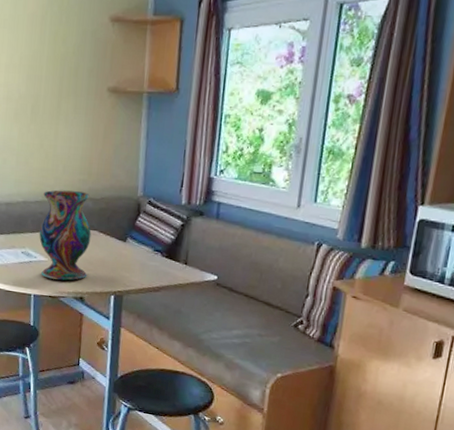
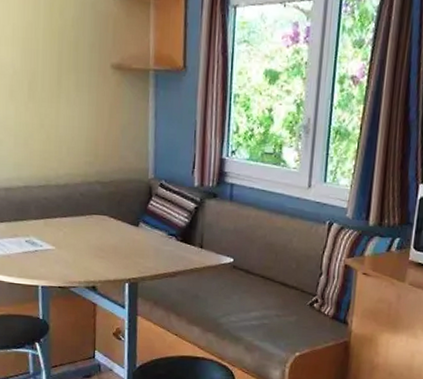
vase: present [39,190,92,281] -> none [45,173,101,270]

